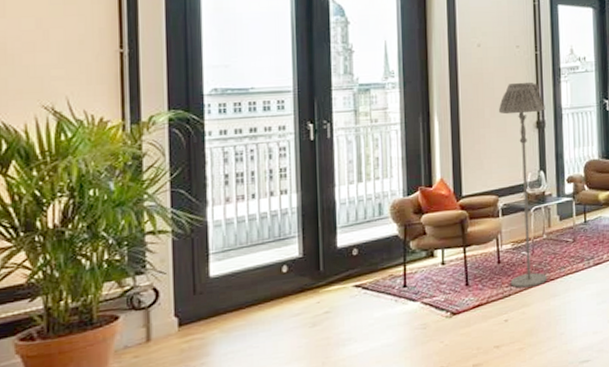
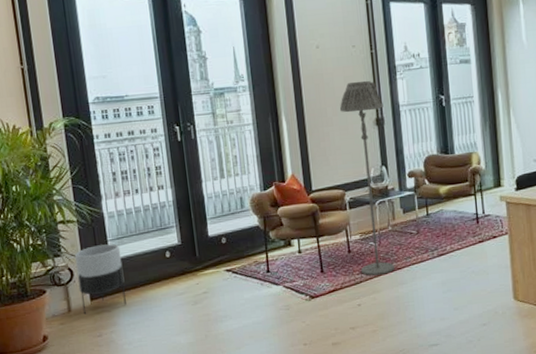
planter: none [163,257,226,344] -> present [74,244,126,315]

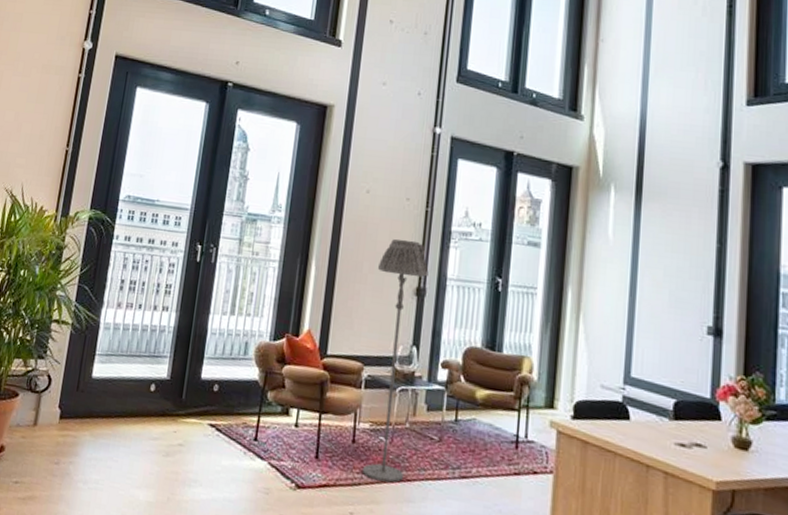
planter: present [74,244,126,315] -> none [48,356,106,434]

